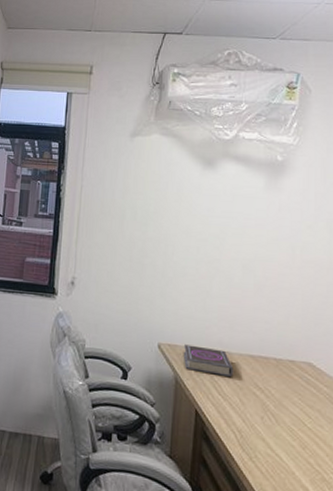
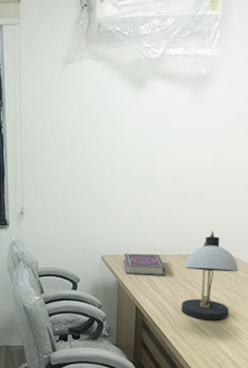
desk lamp: none [251,332,322,444] -> present [181,231,239,320]

